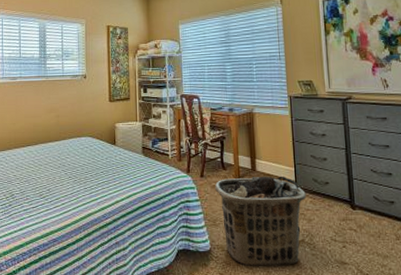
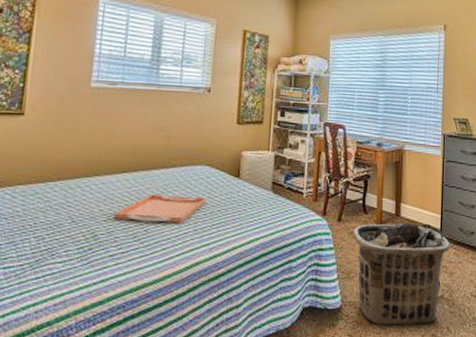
serving tray: none [25,161,91,184] -> present [114,195,206,224]

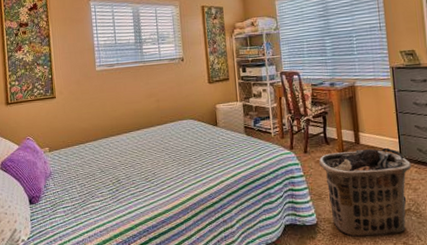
serving tray: present [114,195,206,224] -> none [129,144,194,167]

